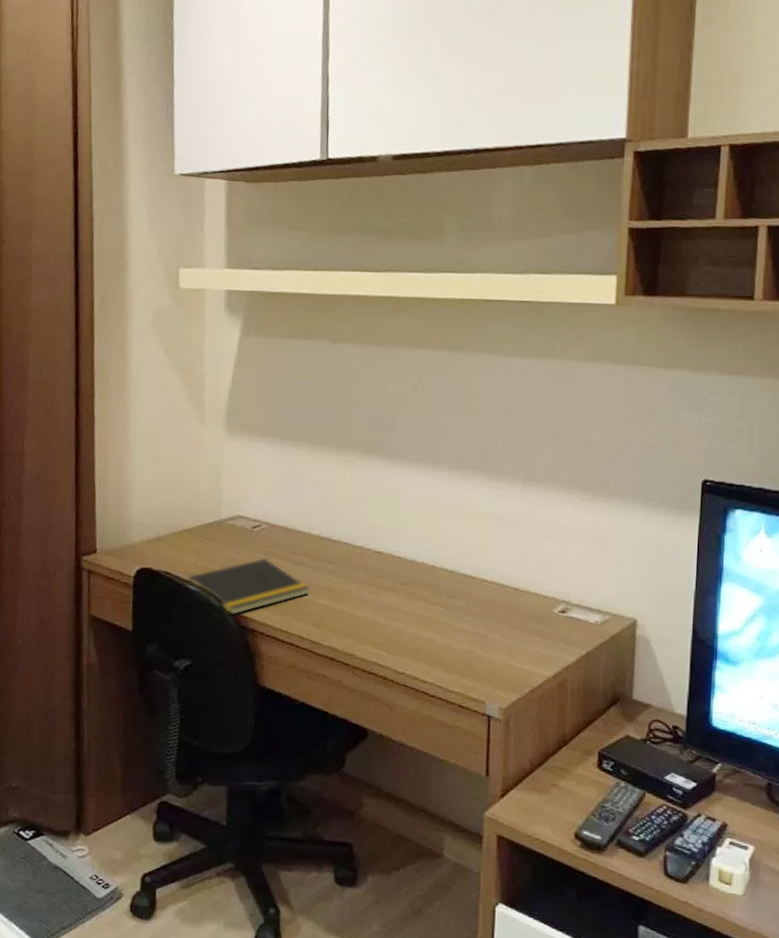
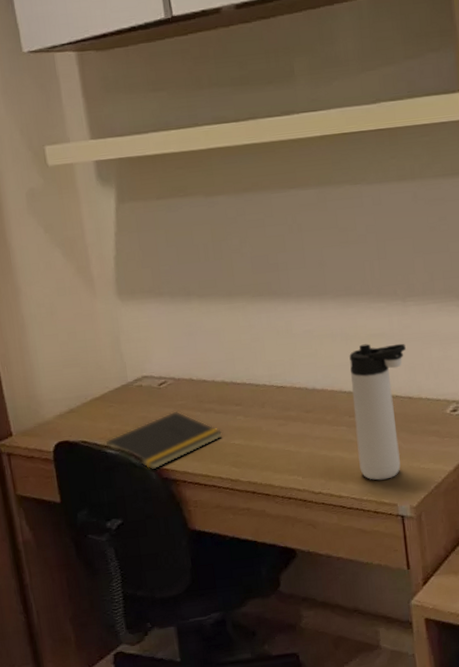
thermos bottle: none [450,522,519,673] -> present [349,343,406,481]

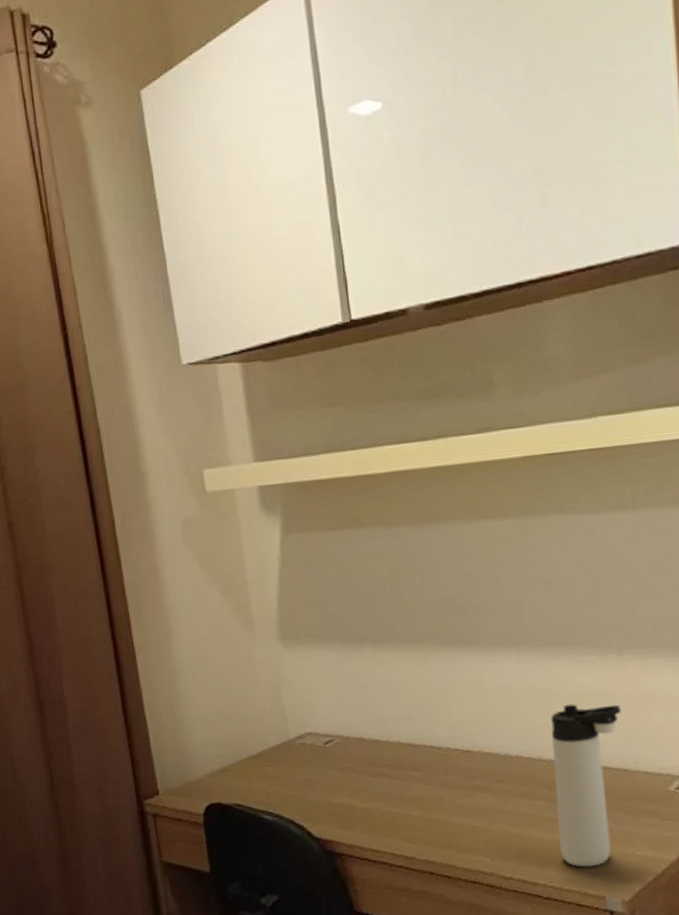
notepad: present [106,411,223,470] -> none [263,774,397,841]

